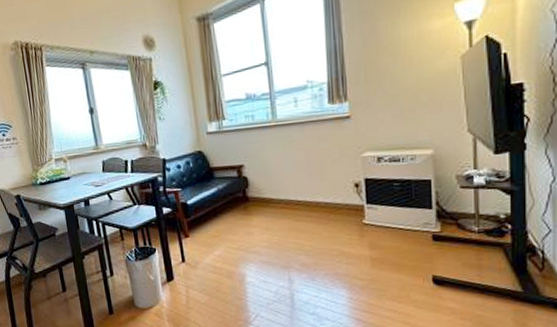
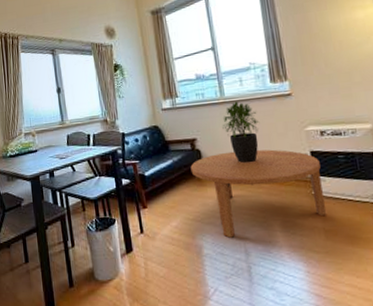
coffee table: none [236,176,376,266] -> present [190,149,327,238]
potted plant: none [272,124,313,191] -> present [222,101,260,164]

